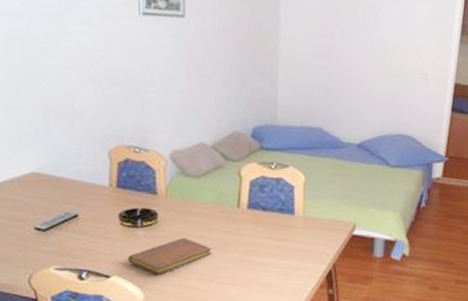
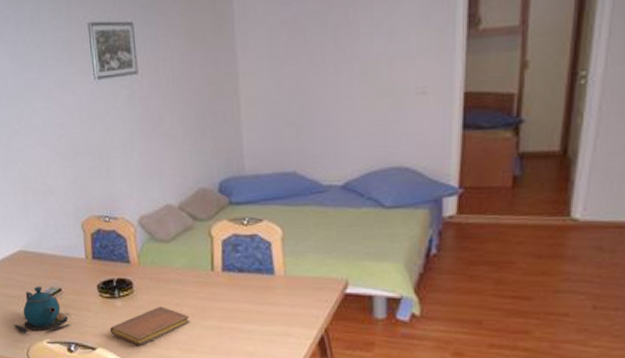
teapot: none [15,210,84,259] -> present [13,286,71,334]

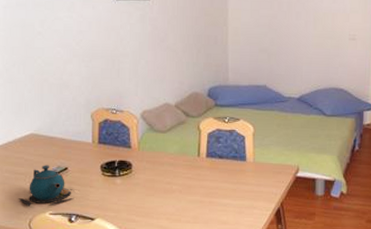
notebook: present [110,306,189,345] -> none [109,184,177,216]

